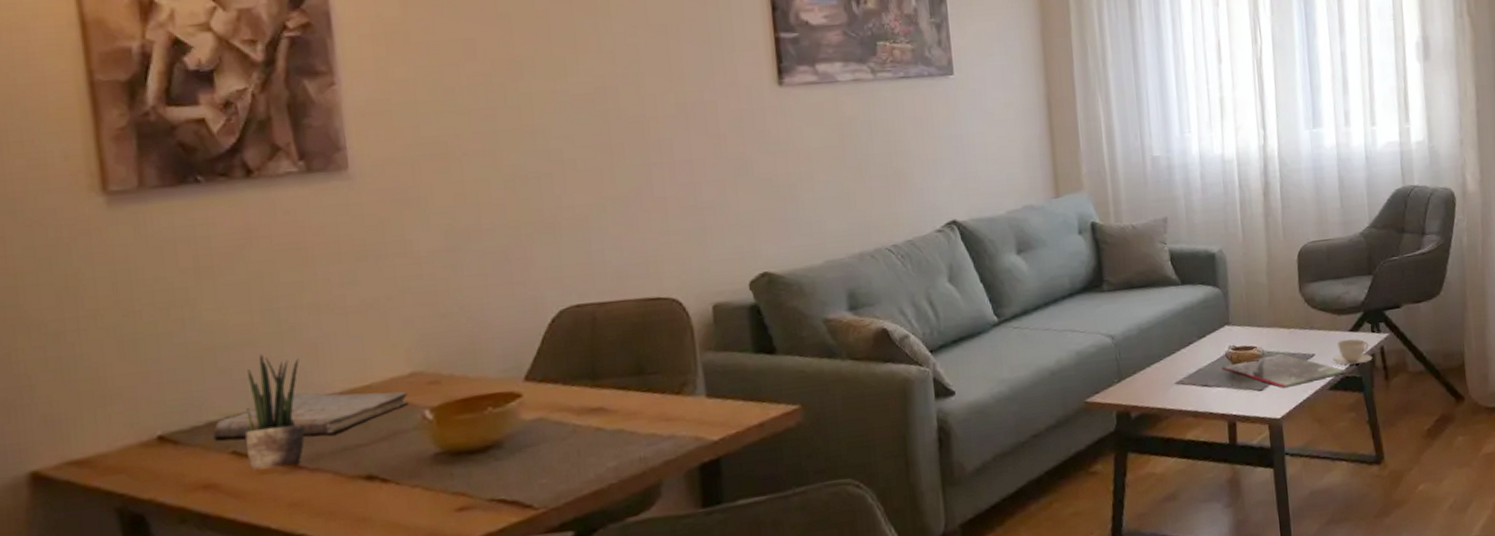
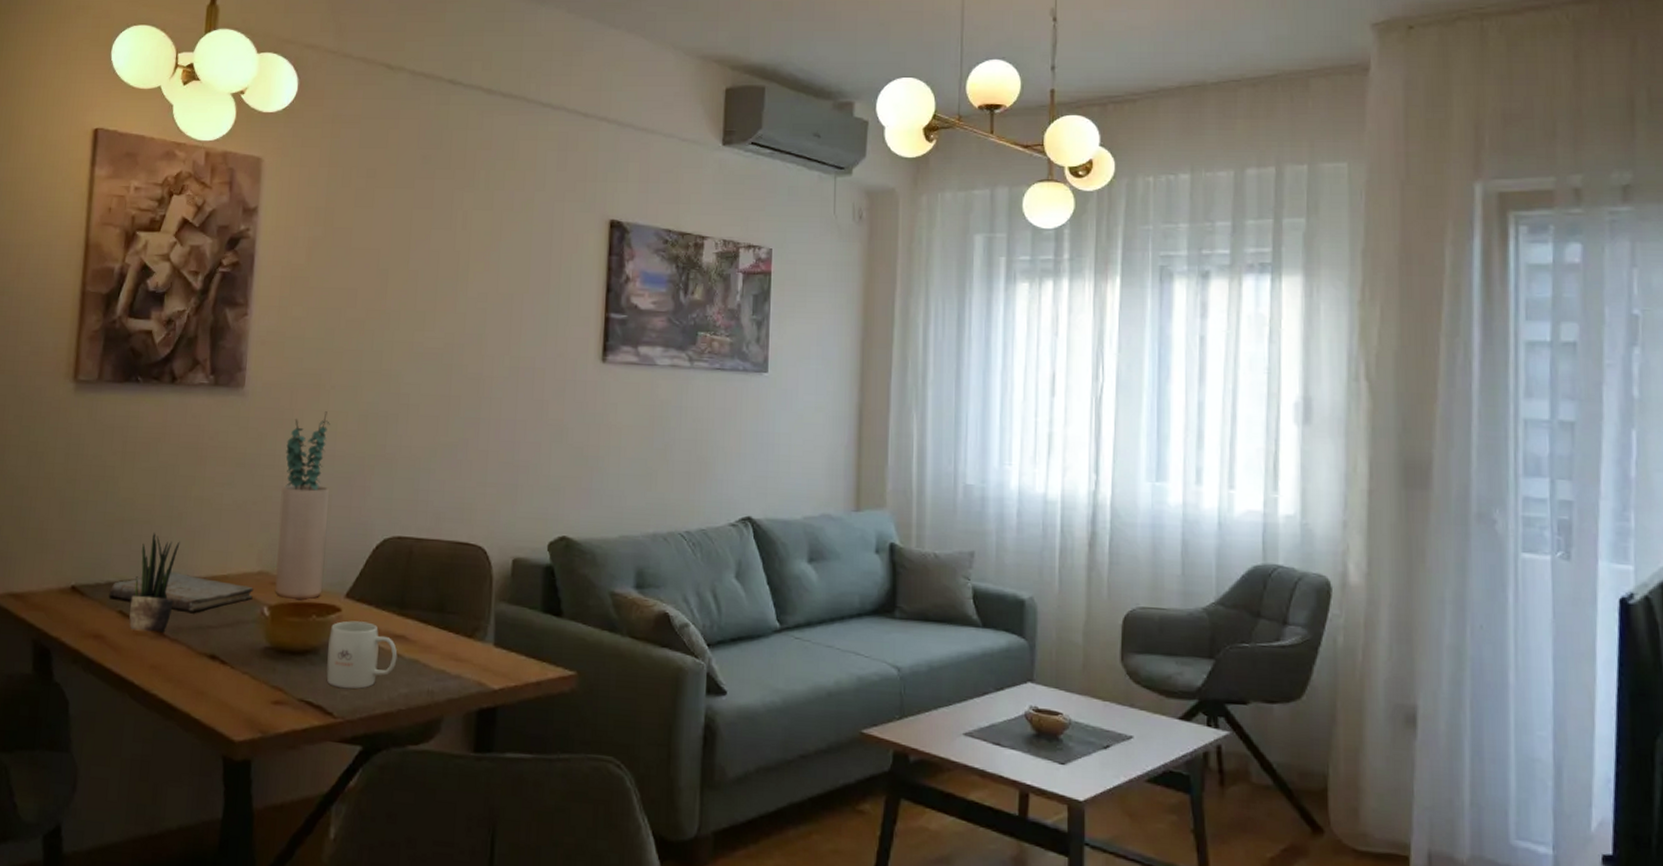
vase: none [417,182,495,397] -> present [275,411,330,600]
mug: none [512,401,599,479] -> present [326,620,398,690]
magazine: present [1221,354,1345,388] -> none [1019,726,1169,768]
teacup: present [1333,339,1373,365] -> none [1155,728,1206,760]

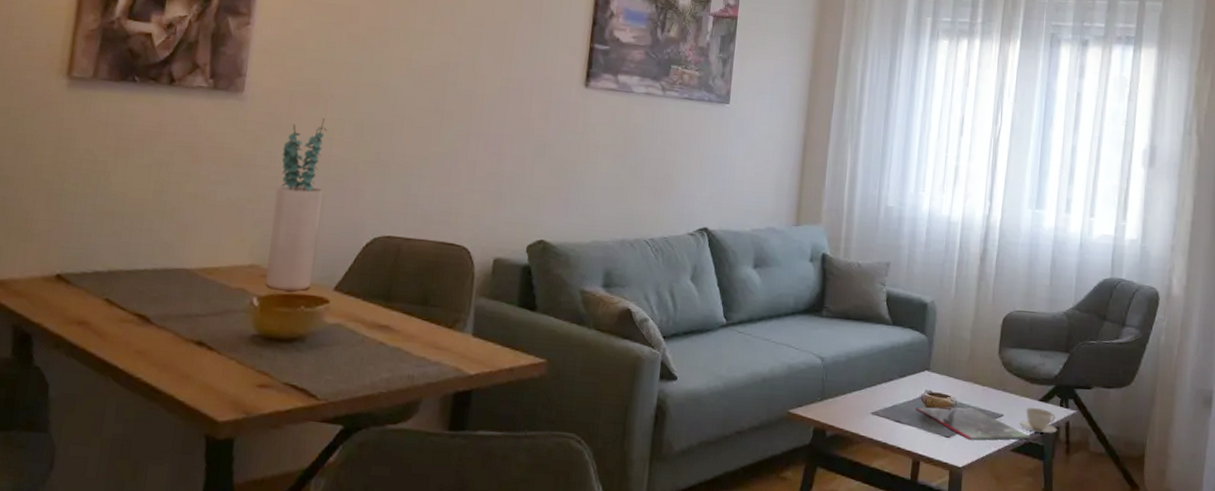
book: present [108,571,254,615] -> none [95,262,244,304]
potted plant: present [129,533,180,633] -> none [115,226,172,320]
mug: present [326,620,398,690] -> none [311,311,382,375]
magazine: none [1019,726,1169,768] -> present [915,407,1030,440]
teacup: none [1155,728,1206,760] -> present [1019,408,1057,434]

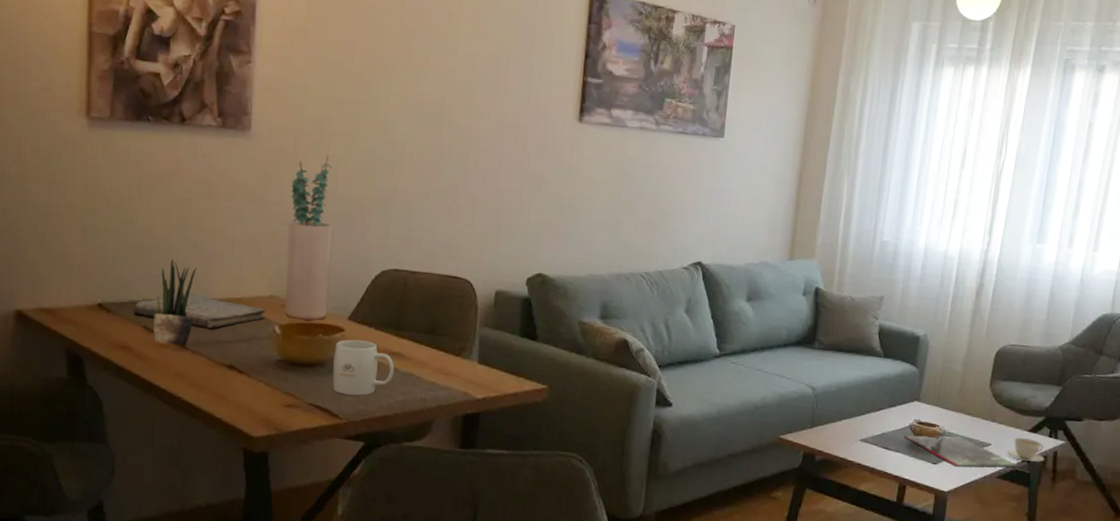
book: none [95,262,244,304] -> present [133,293,266,331]
potted plant: none [115,226,172,320] -> present [153,259,197,346]
mug: none [311,311,382,375] -> present [332,339,395,397]

